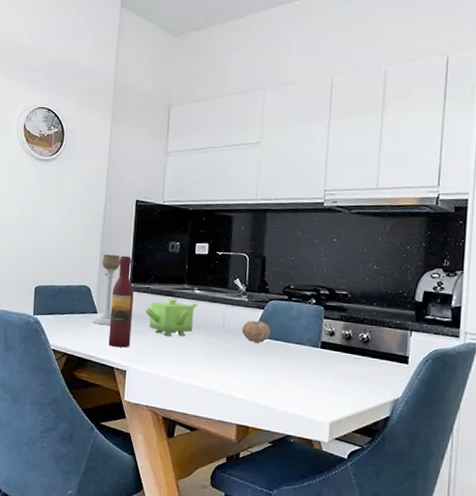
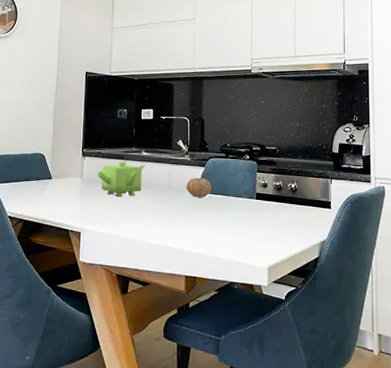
candle holder: present [92,254,121,325] -> none [47,123,73,190]
wine bottle: present [108,255,134,348] -> none [63,123,86,210]

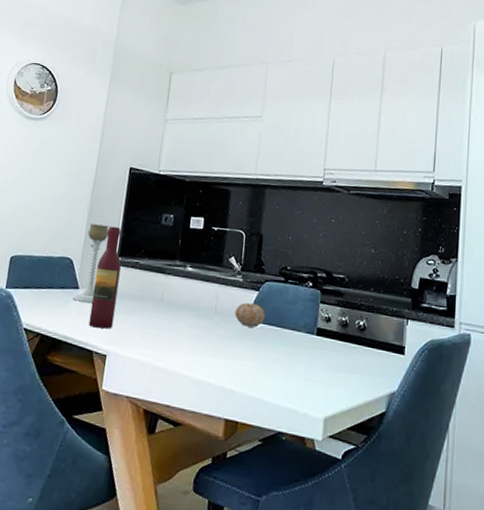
candle holder: none [47,123,73,190] -> present [72,224,109,303]
wine bottle: none [63,123,86,210] -> present [88,226,122,329]
teapot: present [97,162,146,197] -> none [132,276,190,318]

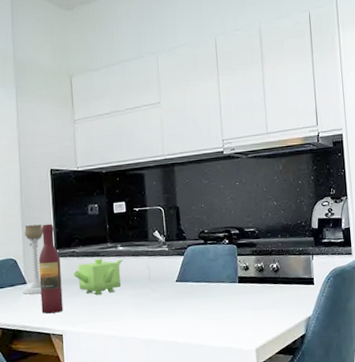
teapot: none [132,276,190,318] -> present [74,259,123,295]
fruit: present [235,302,265,328] -> none [166,266,193,287]

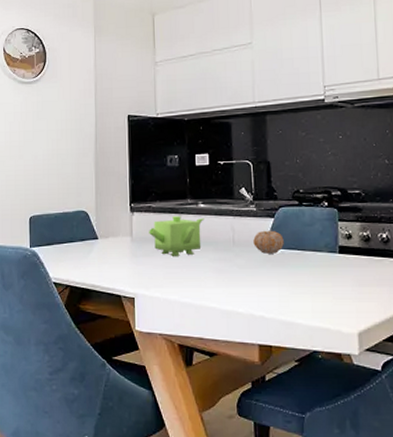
candle holder: present [23,224,44,295] -> none [94,175,118,251]
wine bottle: present [38,224,63,314] -> none [111,175,136,273]
fruit: none [166,266,193,287] -> present [253,230,284,254]

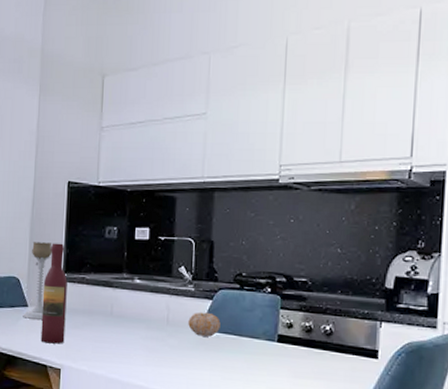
candle holder: none [94,175,118,251] -> present [23,242,52,320]
wine bottle: none [111,175,136,273] -> present [40,243,68,344]
teapot: present [149,216,204,256] -> none [80,290,139,331]

